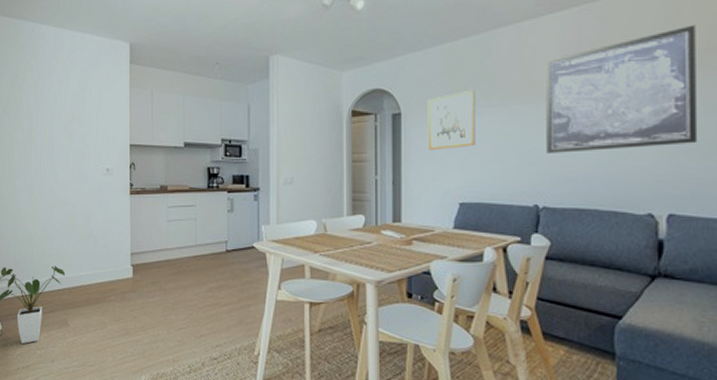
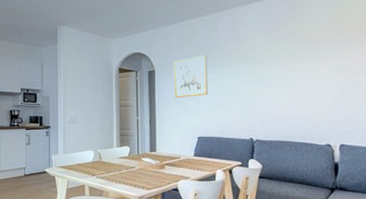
wall art: present [544,24,698,153] -> none [254,13,357,101]

